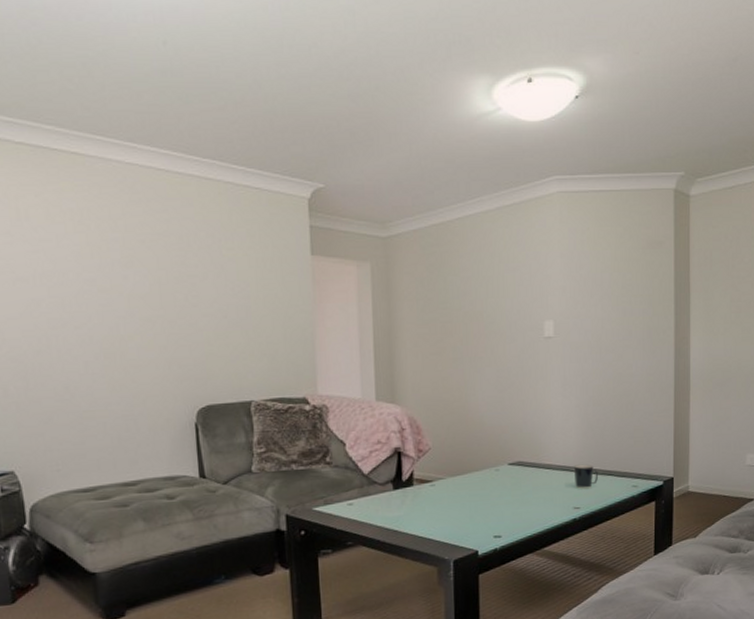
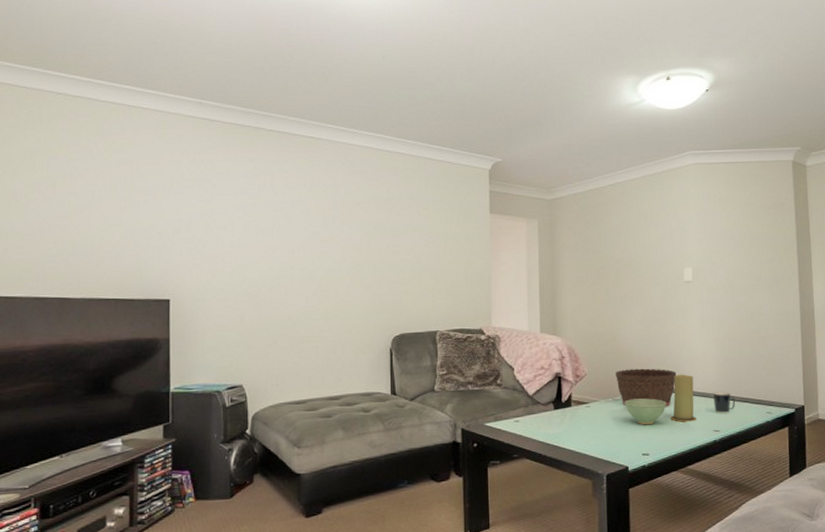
basket: none [464,439,534,484] -> present [615,368,677,407]
bowl: none [473,474,521,505] -> present [624,398,666,425]
candle: none [526,445,556,500] -> present [670,374,697,422]

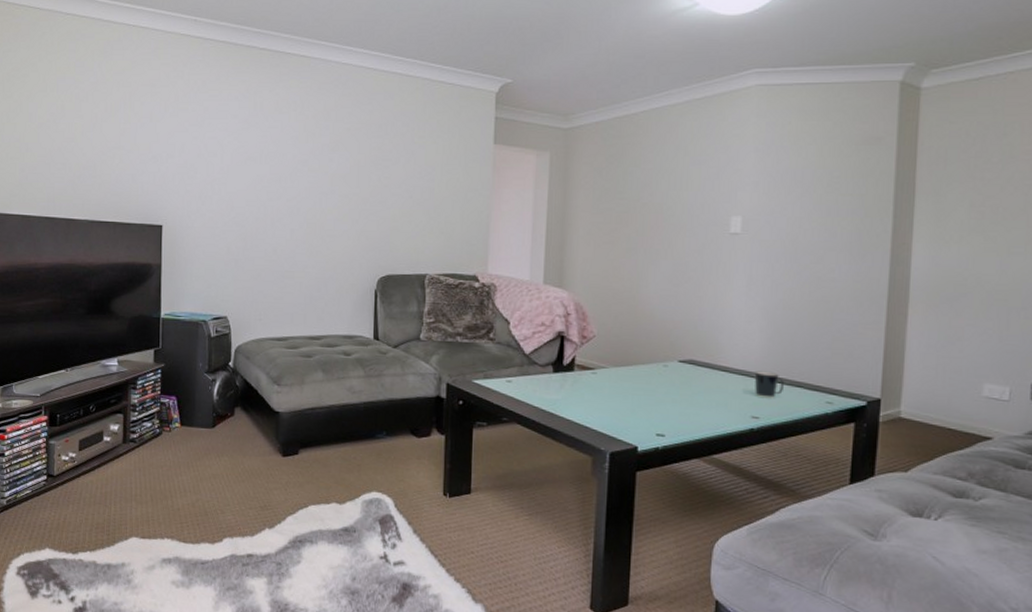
basket: present [615,368,677,407] -> none [631,333,709,383]
bowl: present [624,398,666,425] -> none [638,369,692,402]
candle: present [670,374,697,422] -> none [696,345,731,404]

